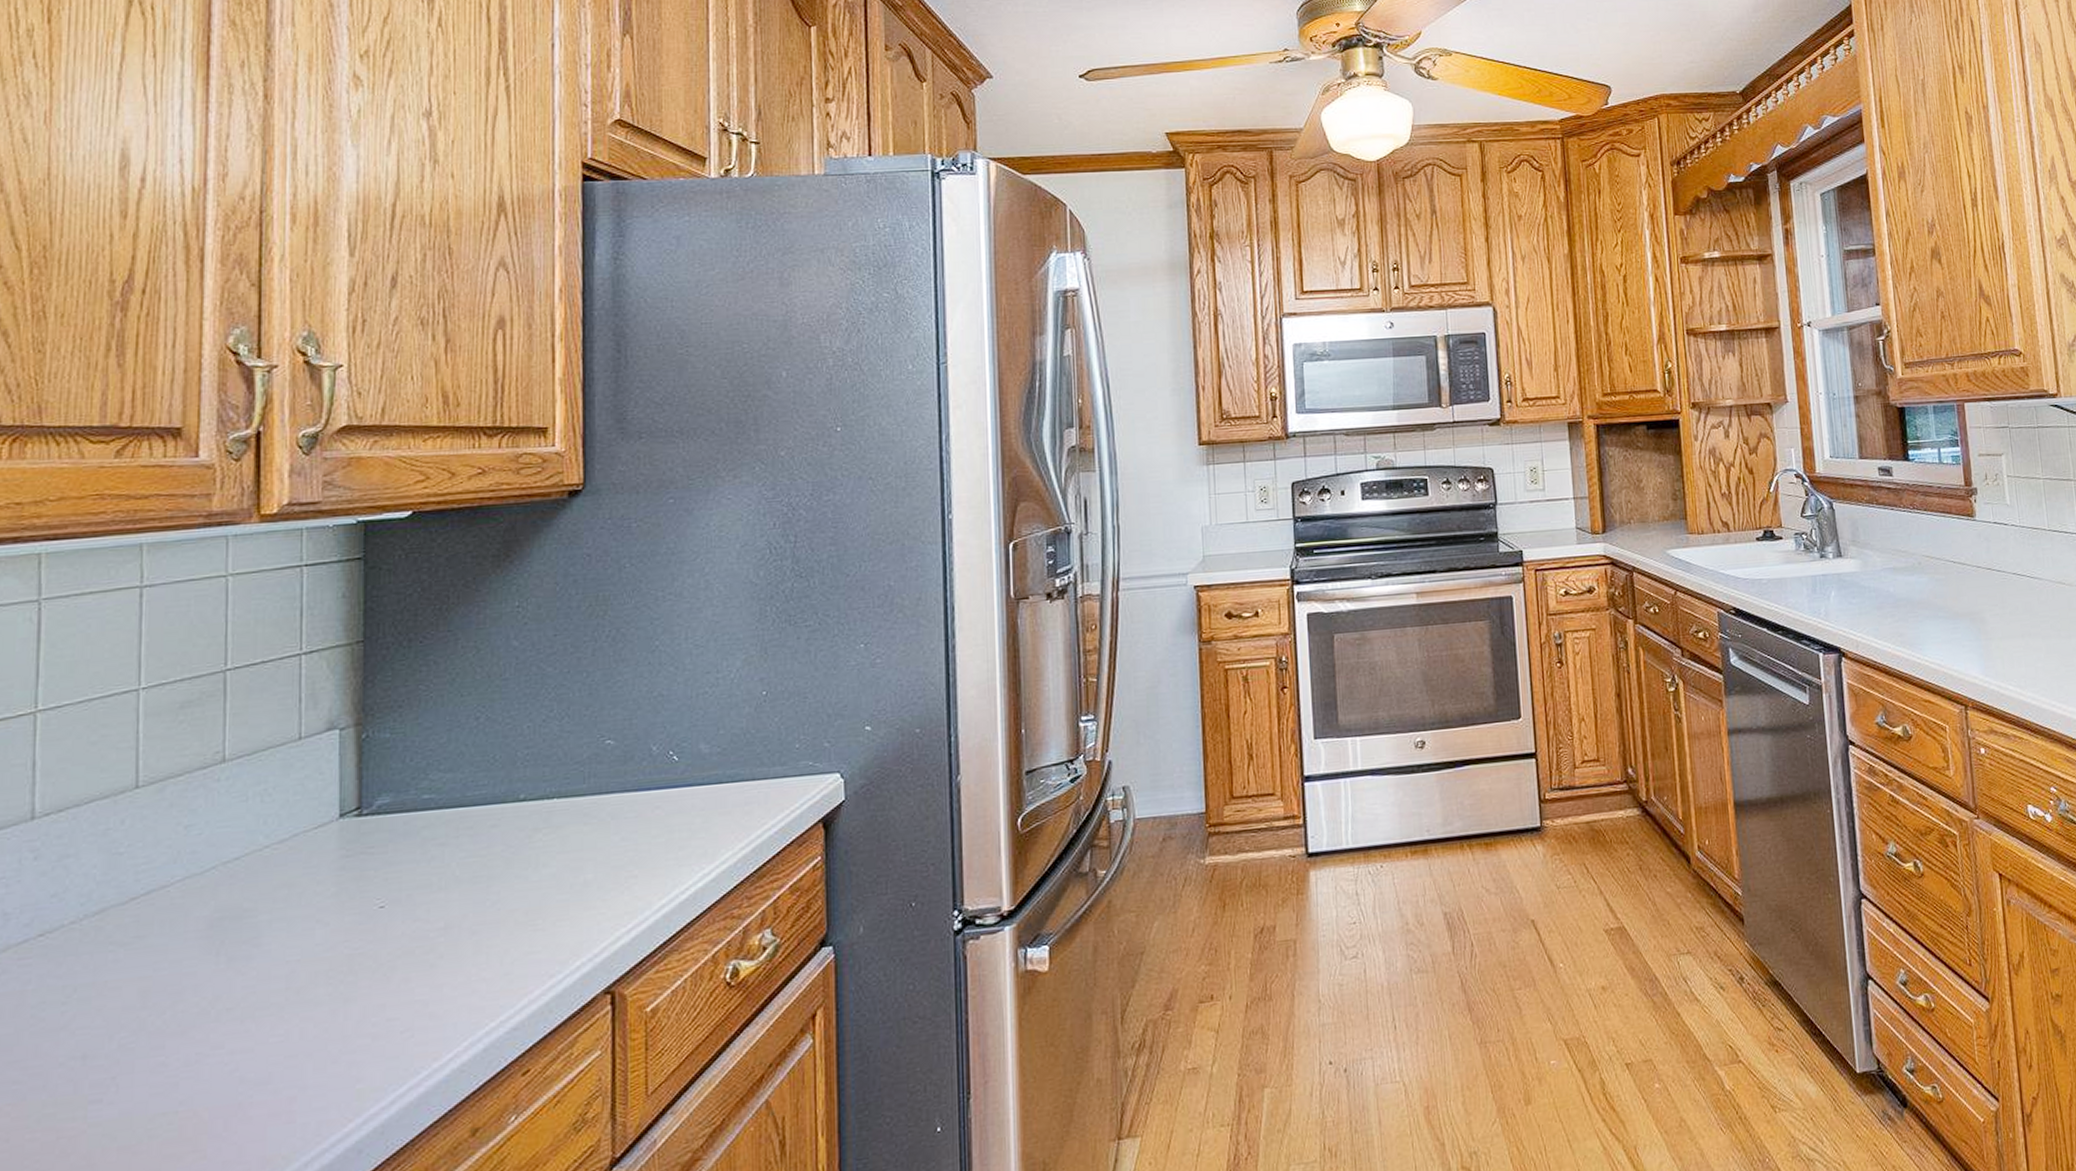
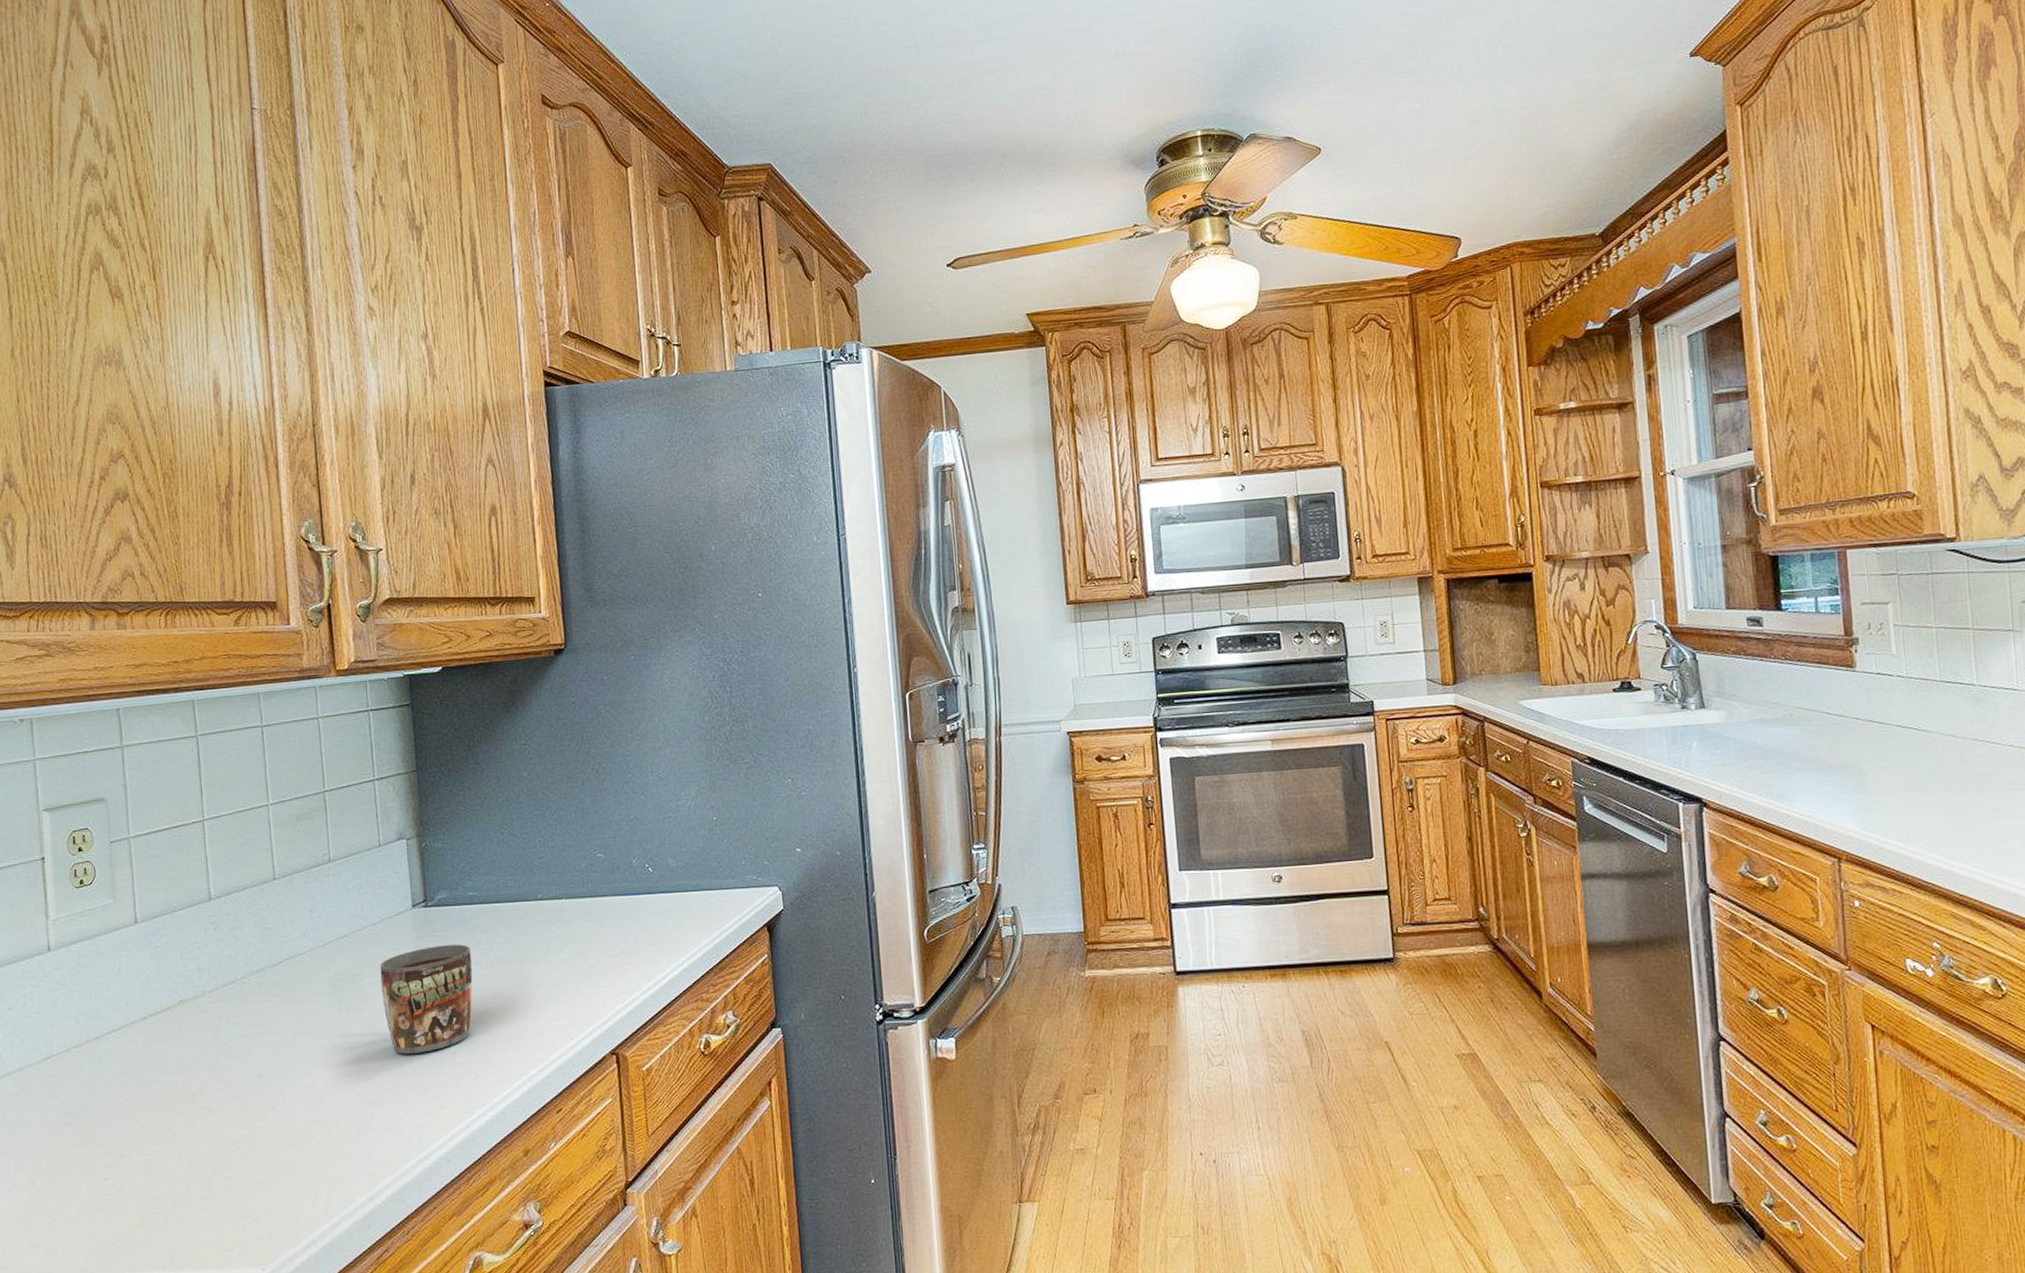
mug: none [283,862,418,1013] -> present [380,944,473,1054]

